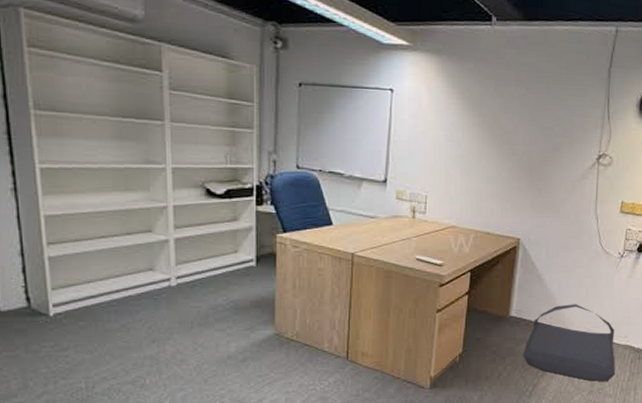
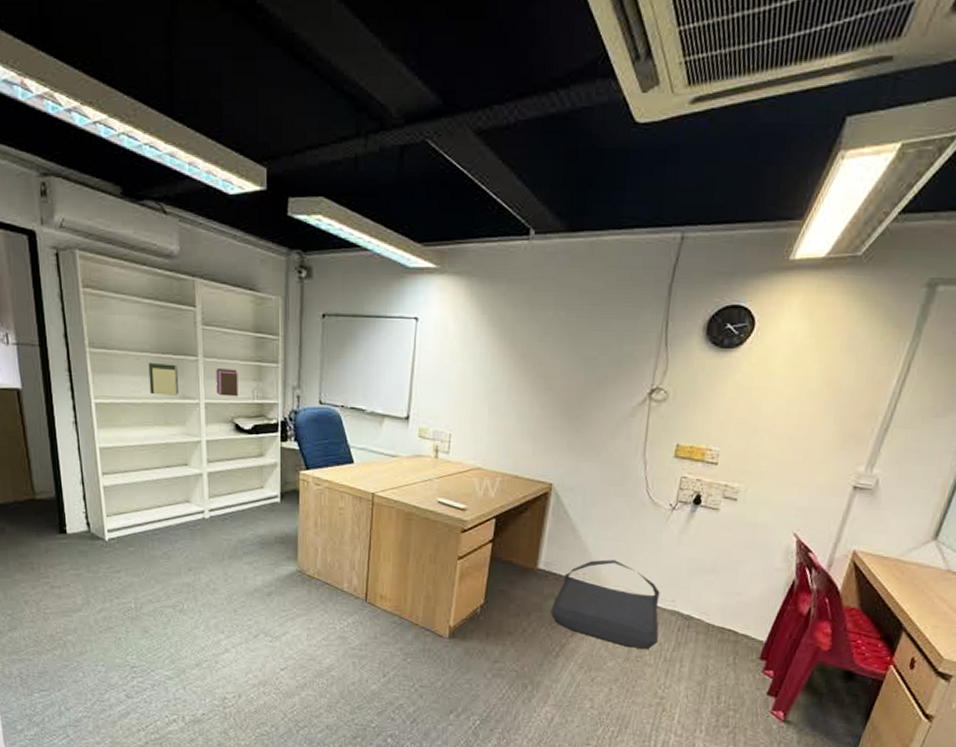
books: none [106,127,143,160] -> present [148,363,180,396]
books: none [184,133,210,162] -> present [216,369,239,397]

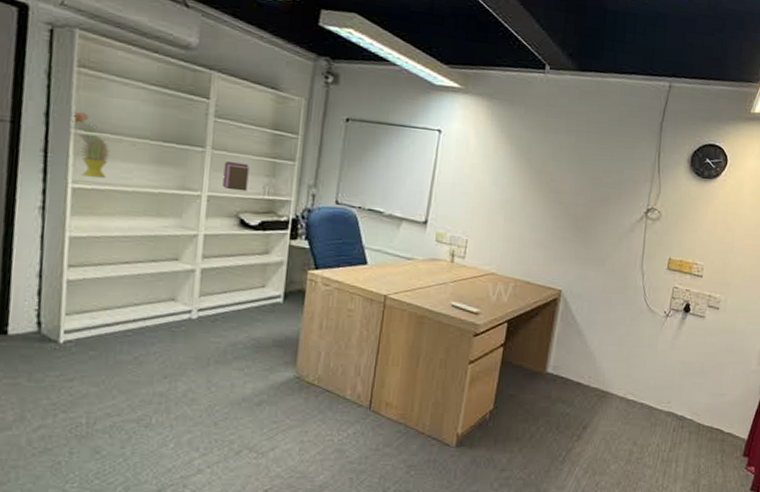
decorative plant: none [84,330,120,393] -> present [71,111,110,178]
books: present [148,363,180,396] -> none [143,150,181,186]
bag: present [550,559,660,650] -> none [558,363,657,452]

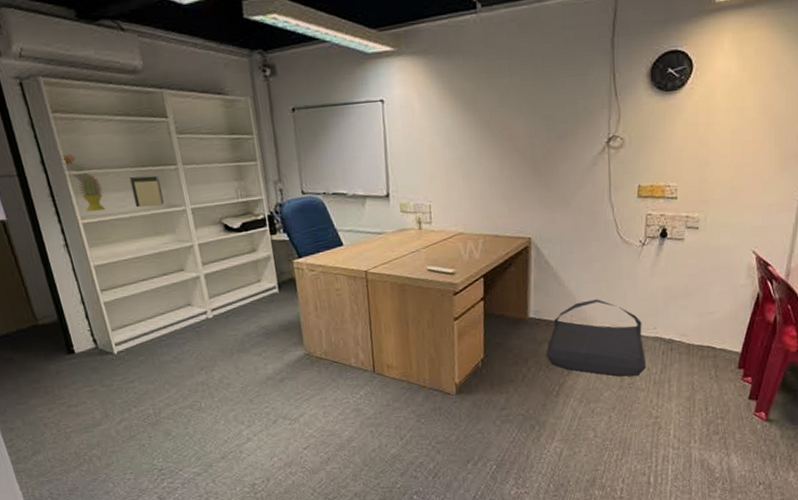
books: none [143,150,181,186] -> present [129,175,165,208]
books: present [222,162,249,192] -> none [197,172,223,200]
bag: none [558,363,657,452] -> present [546,299,647,377]

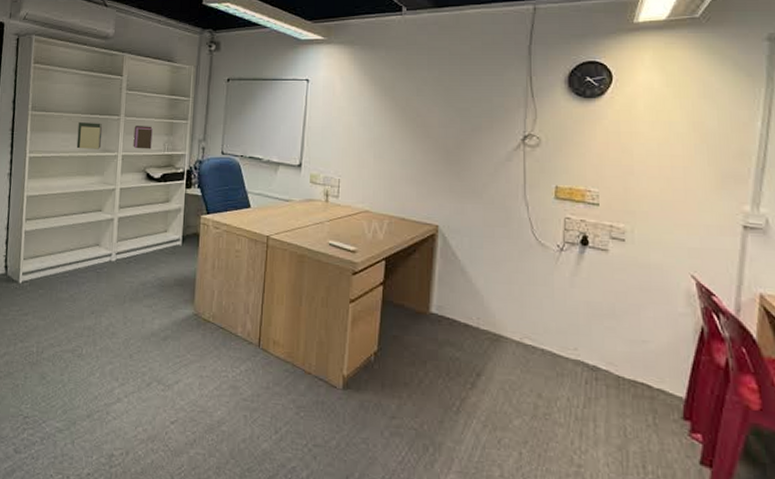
decorative plant: present [60,154,106,212] -> none [29,97,54,148]
books: none [197,172,223,200] -> present [133,126,153,149]
bag: present [546,299,647,377] -> none [447,303,566,406]

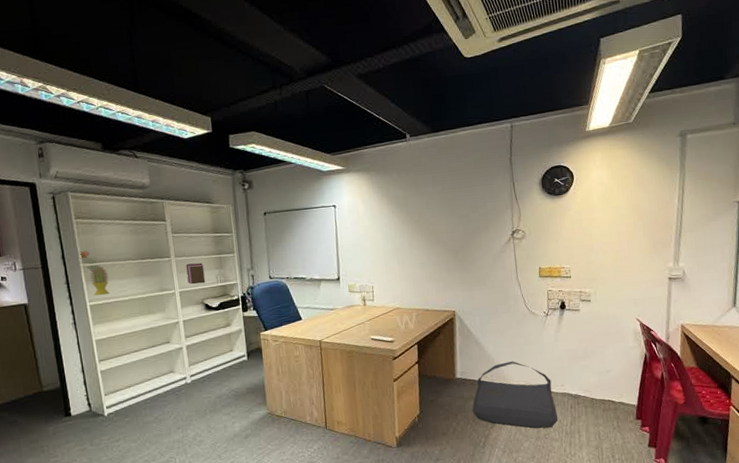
decorative plant: none [29,97,54,148] -> present [78,250,110,296]
books: present [76,122,103,149] -> none [131,266,158,292]
bag: none [447,303,566,406] -> present [472,361,559,429]

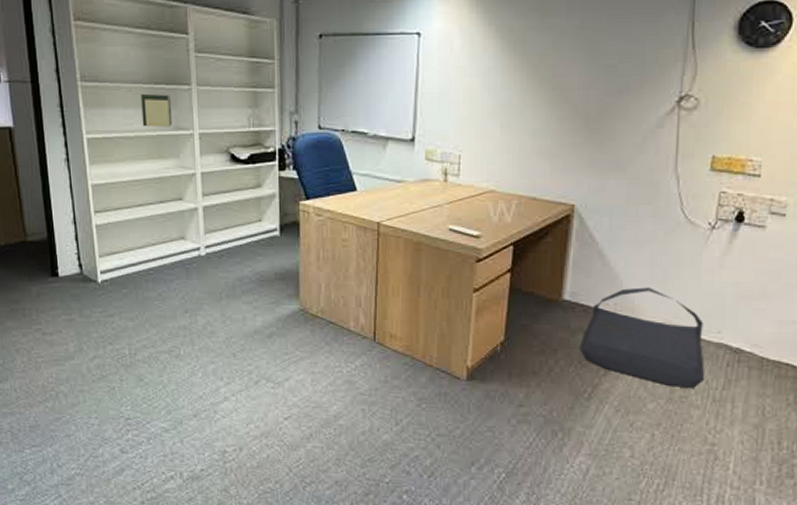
decorative plant: present [78,250,110,296] -> none [75,64,112,127]
books: none [131,266,158,292] -> present [141,94,173,127]
books: present [186,263,206,285] -> none [210,97,234,125]

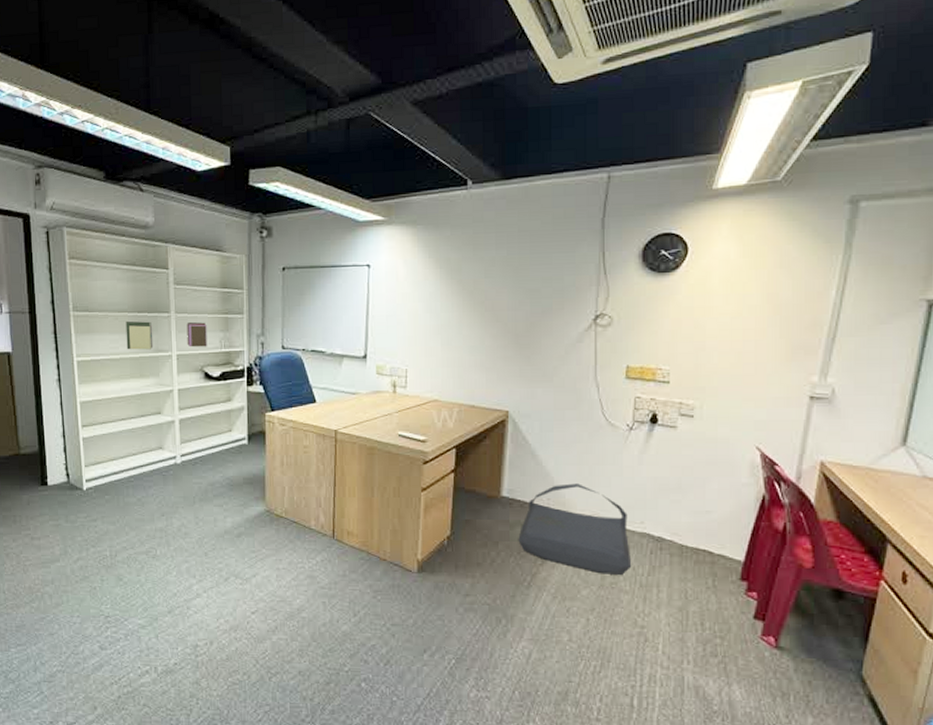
books: none [210,97,234,125] -> present [186,322,207,348]

